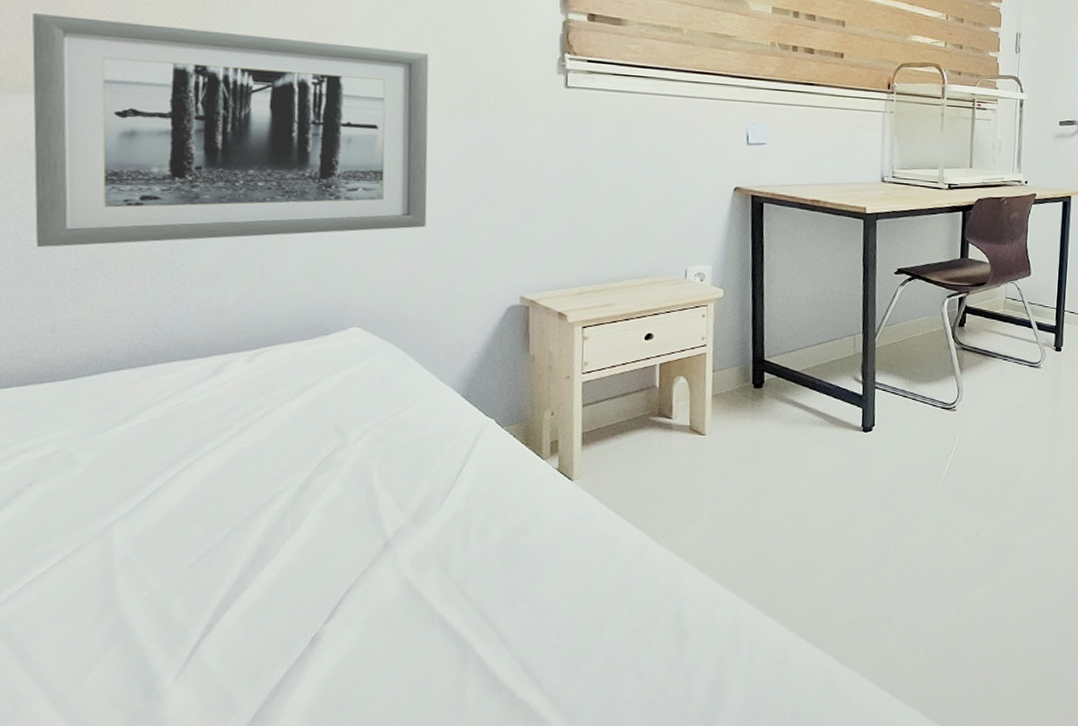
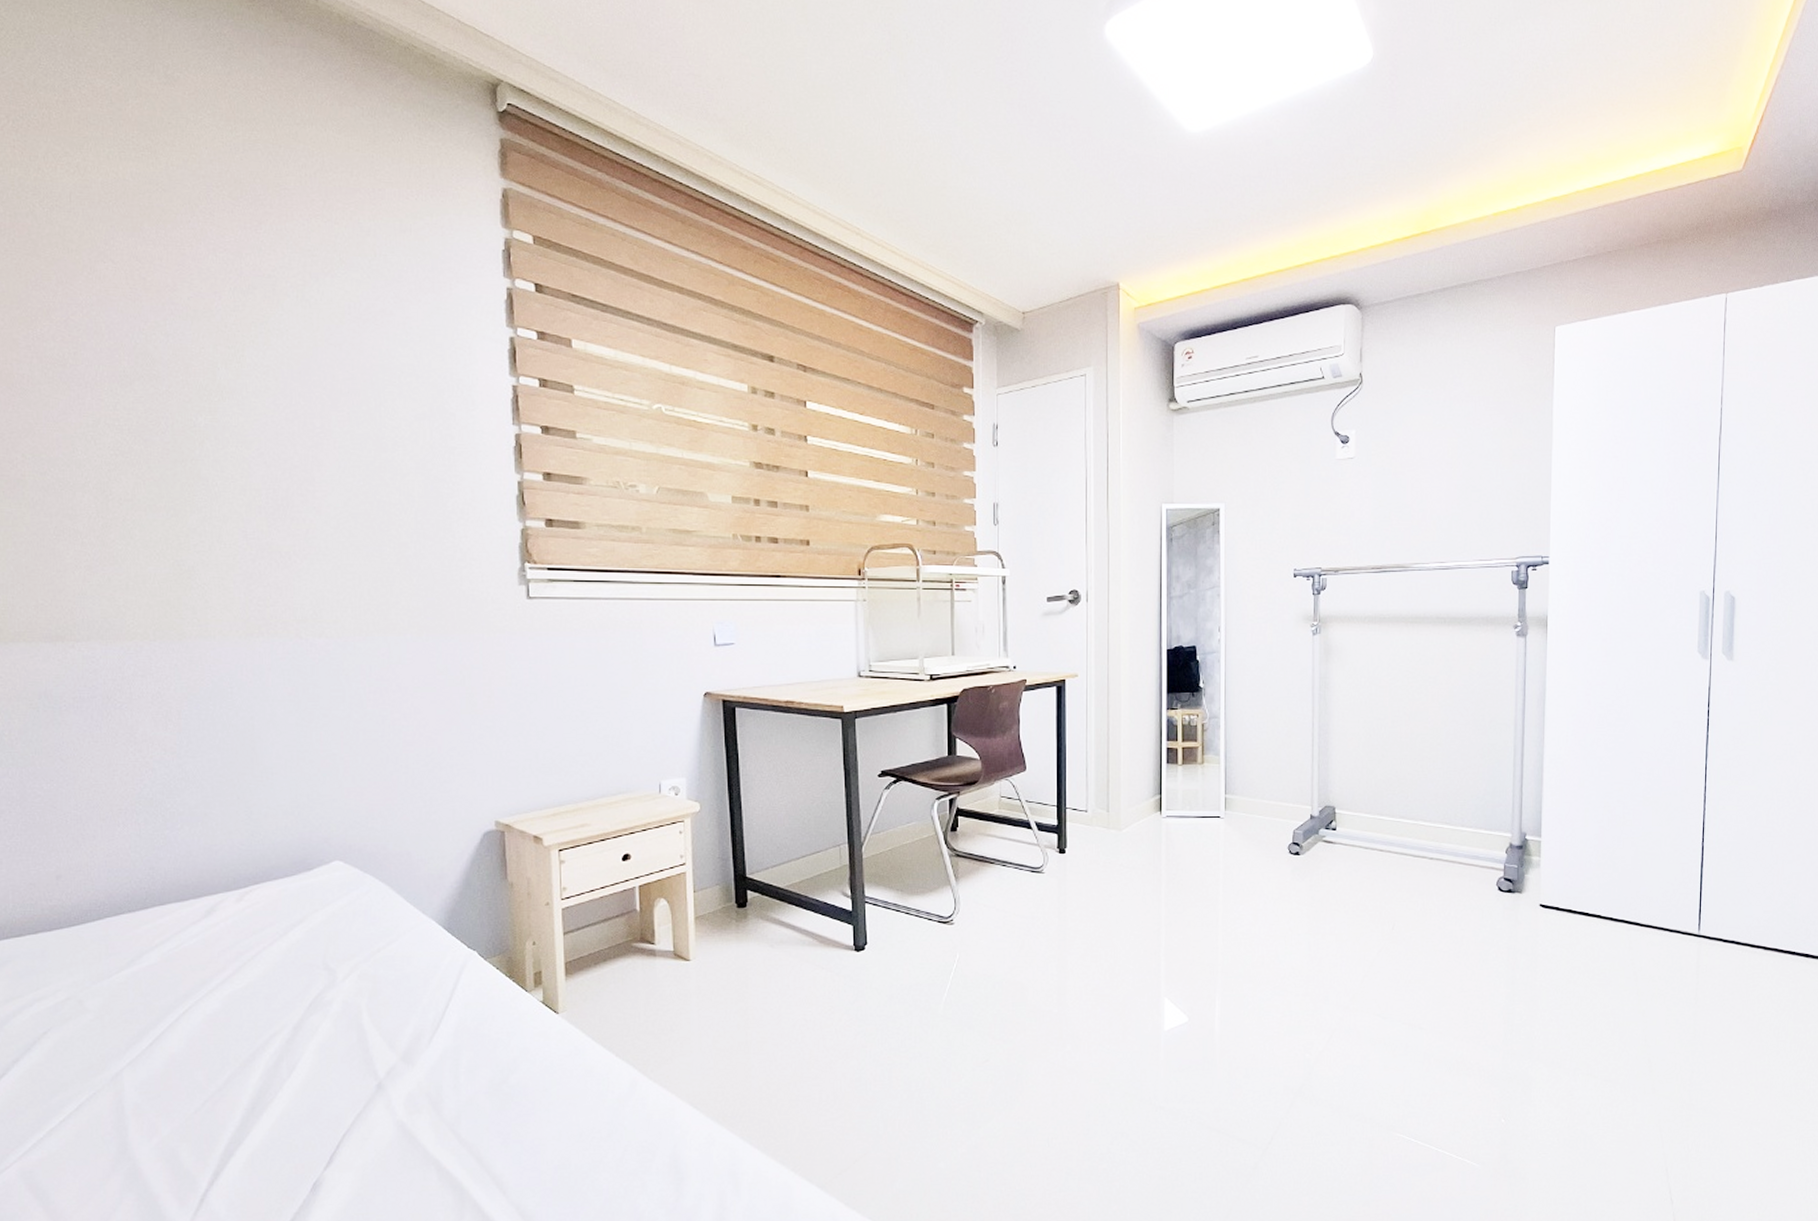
wall art: present [32,13,429,247] -> none [25,562,400,794]

